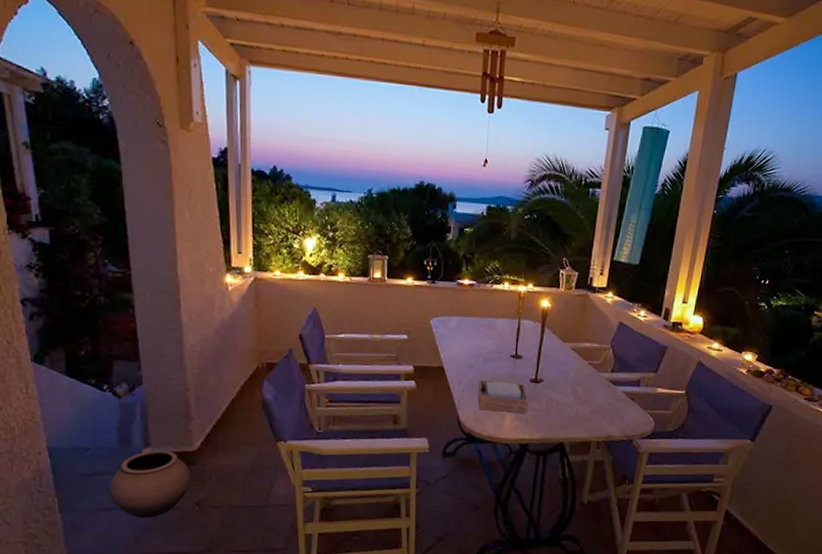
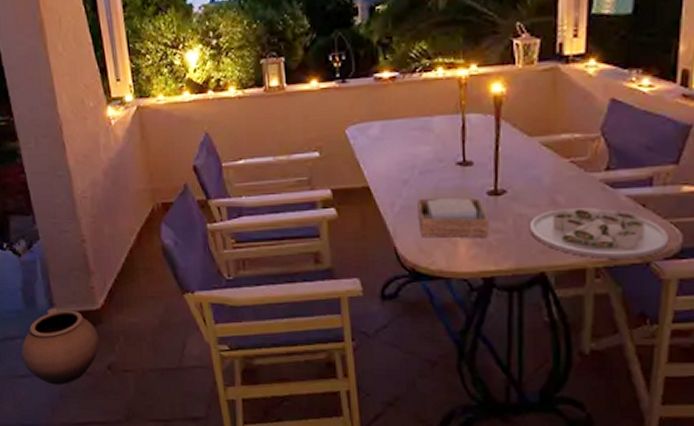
platter: none [556,397,646,436] -> present [529,206,670,258]

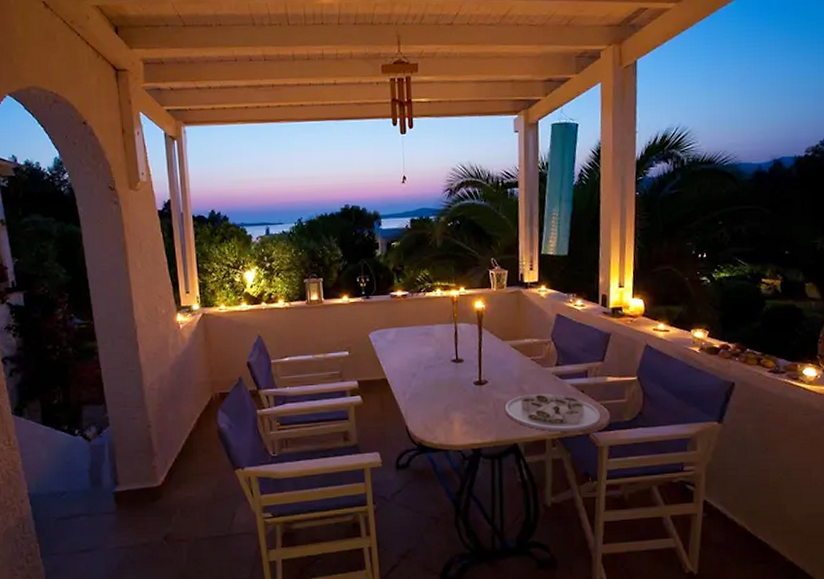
clay pot: present [21,309,100,385] -> none [84,487,158,558]
napkin holder: present [418,197,490,238] -> none [423,386,476,419]

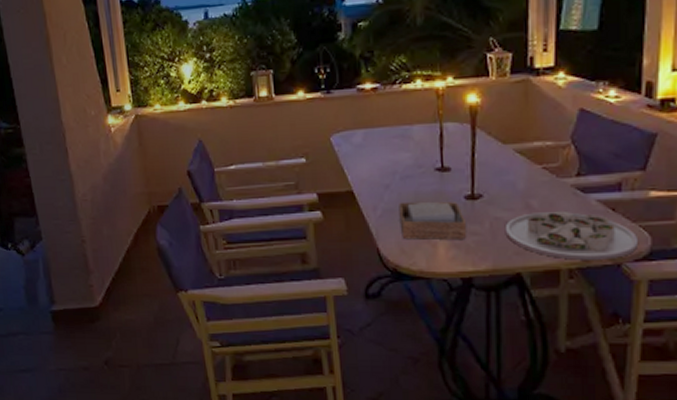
napkin holder: none [423,386,476,419] -> present [399,201,467,240]

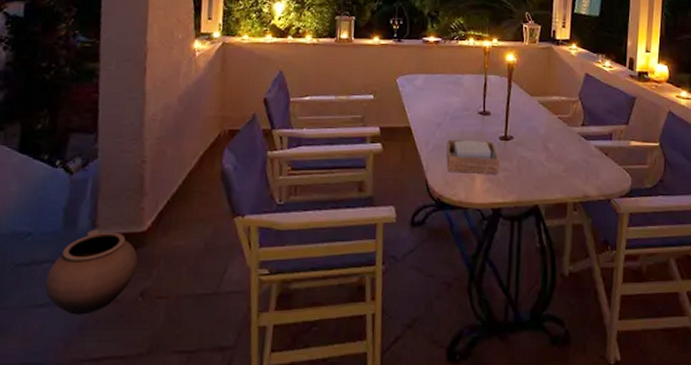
clay pot: none [23,306,97,380] -> present [44,230,138,315]
platter: present [504,210,639,260] -> none [528,153,623,196]

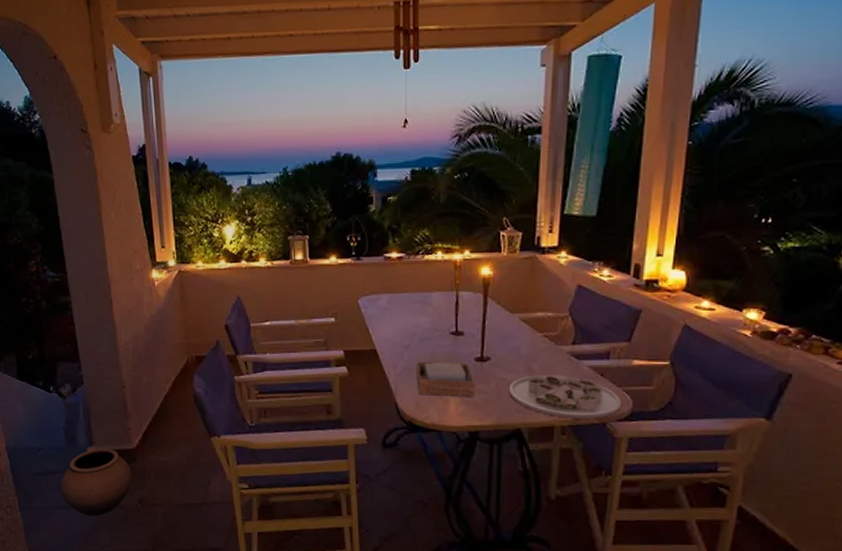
platter: none [528,153,623,196] -> present [508,374,622,419]

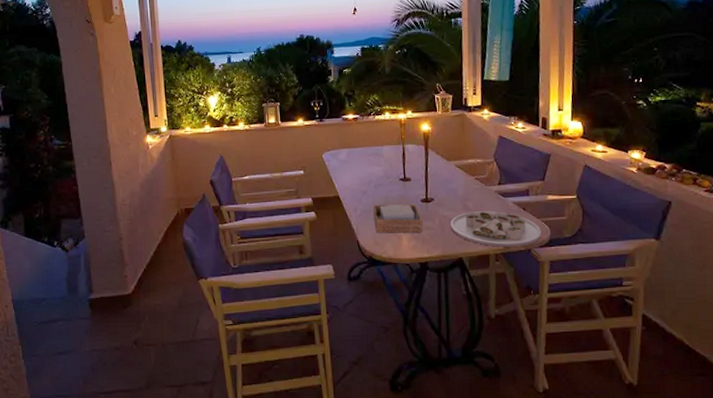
clay pot: present [60,447,132,517] -> none [62,294,128,360]

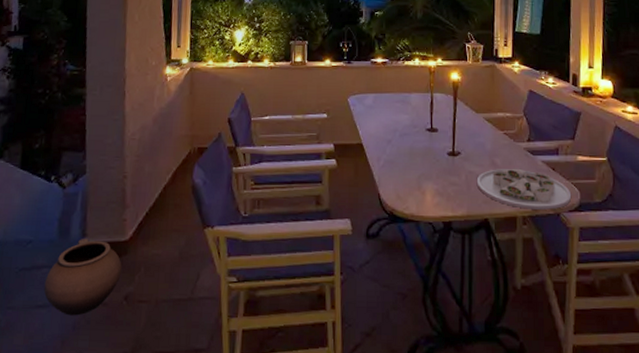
clay pot: none [62,294,128,360] -> present [44,239,122,316]
napkin holder: present [373,203,423,234] -> none [397,155,449,188]

